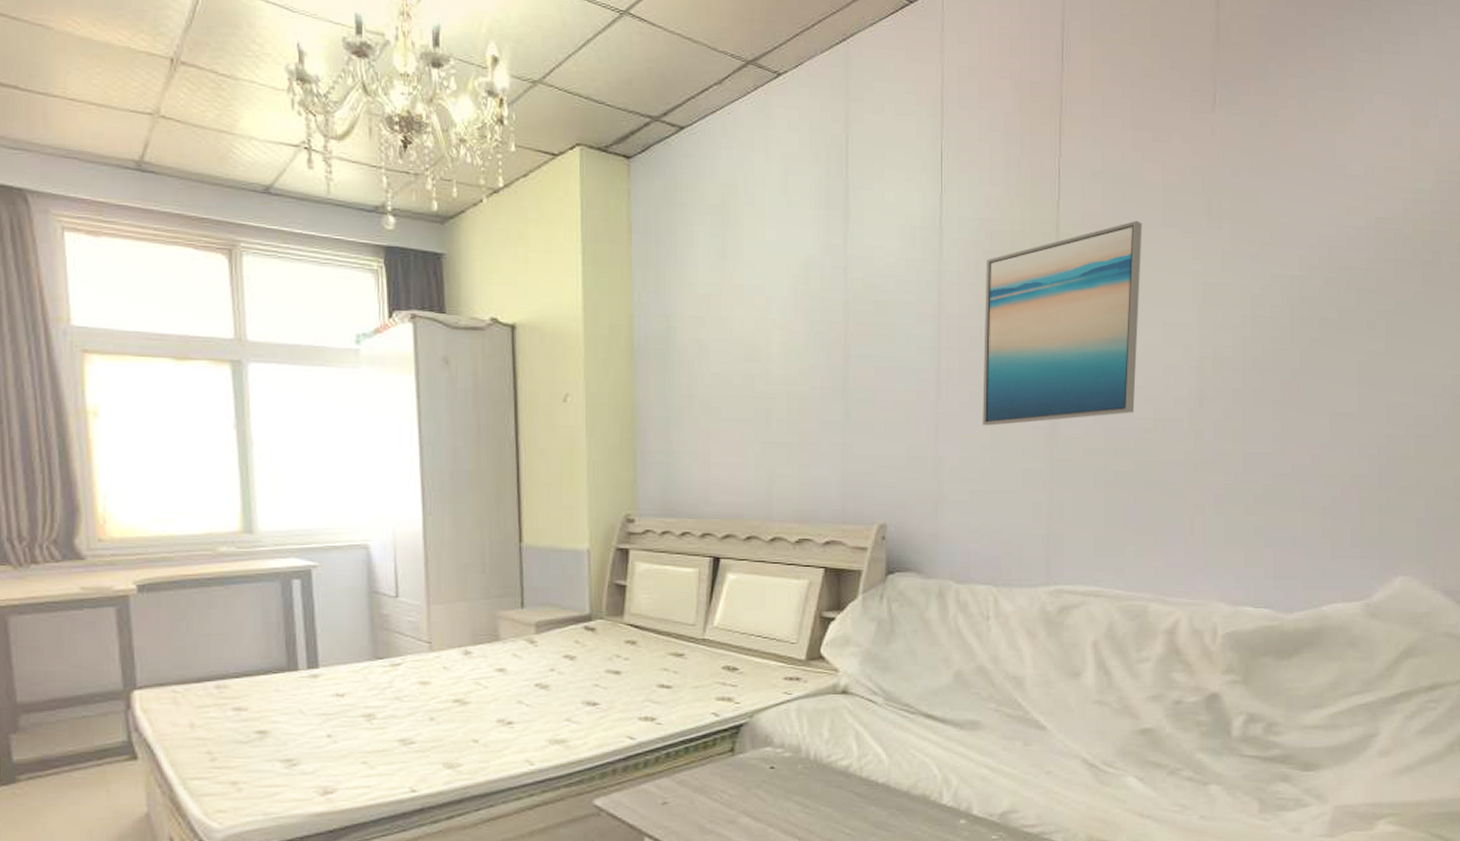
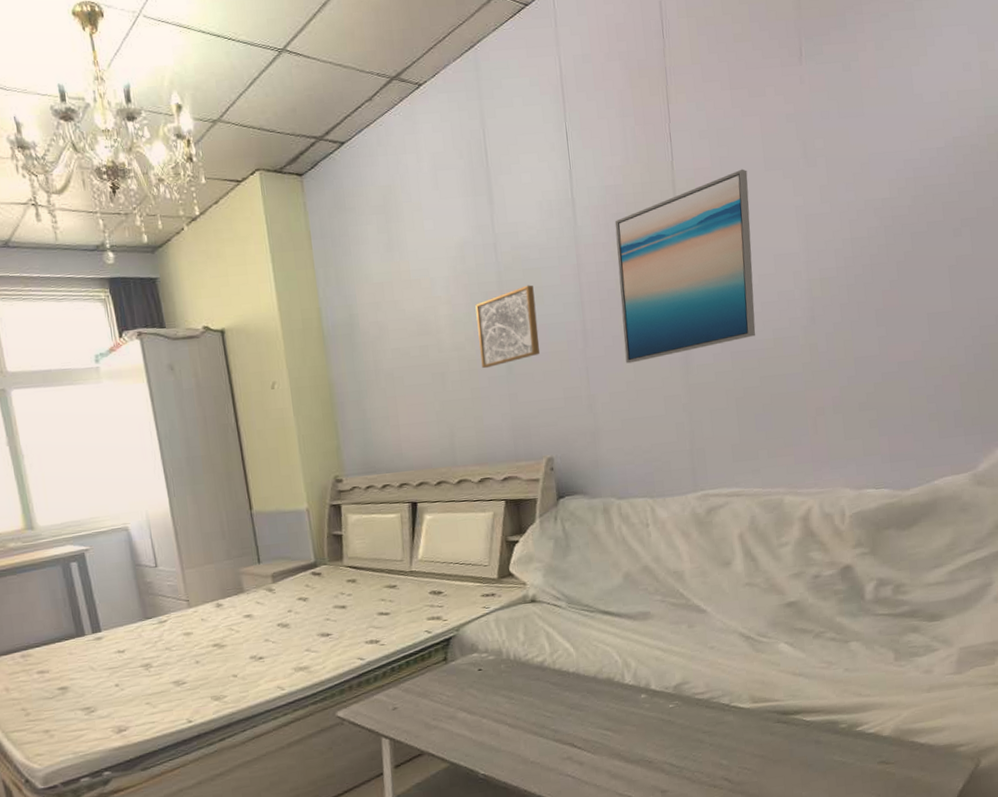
wall art: none [815,320,885,410] -> present [475,285,540,369]

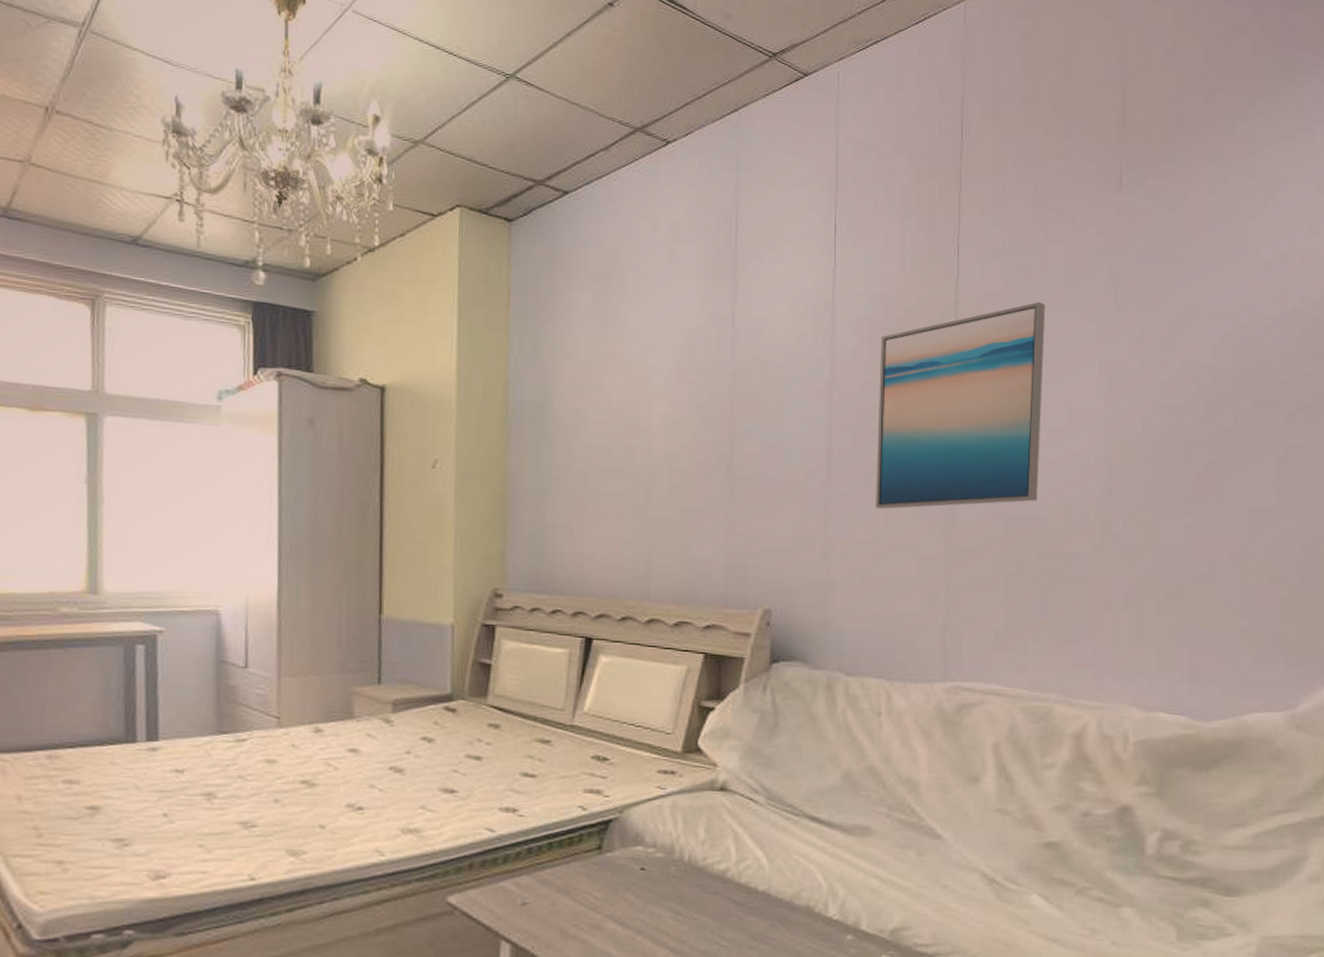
wall art: present [475,285,540,369] -> none [697,394,773,487]

